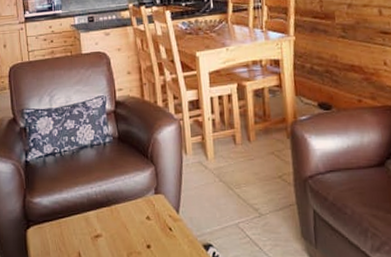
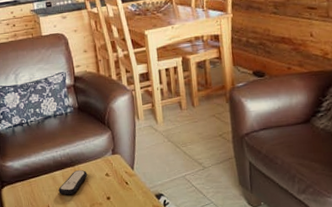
remote control: none [91,211,126,241] -> present [58,170,88,195]

